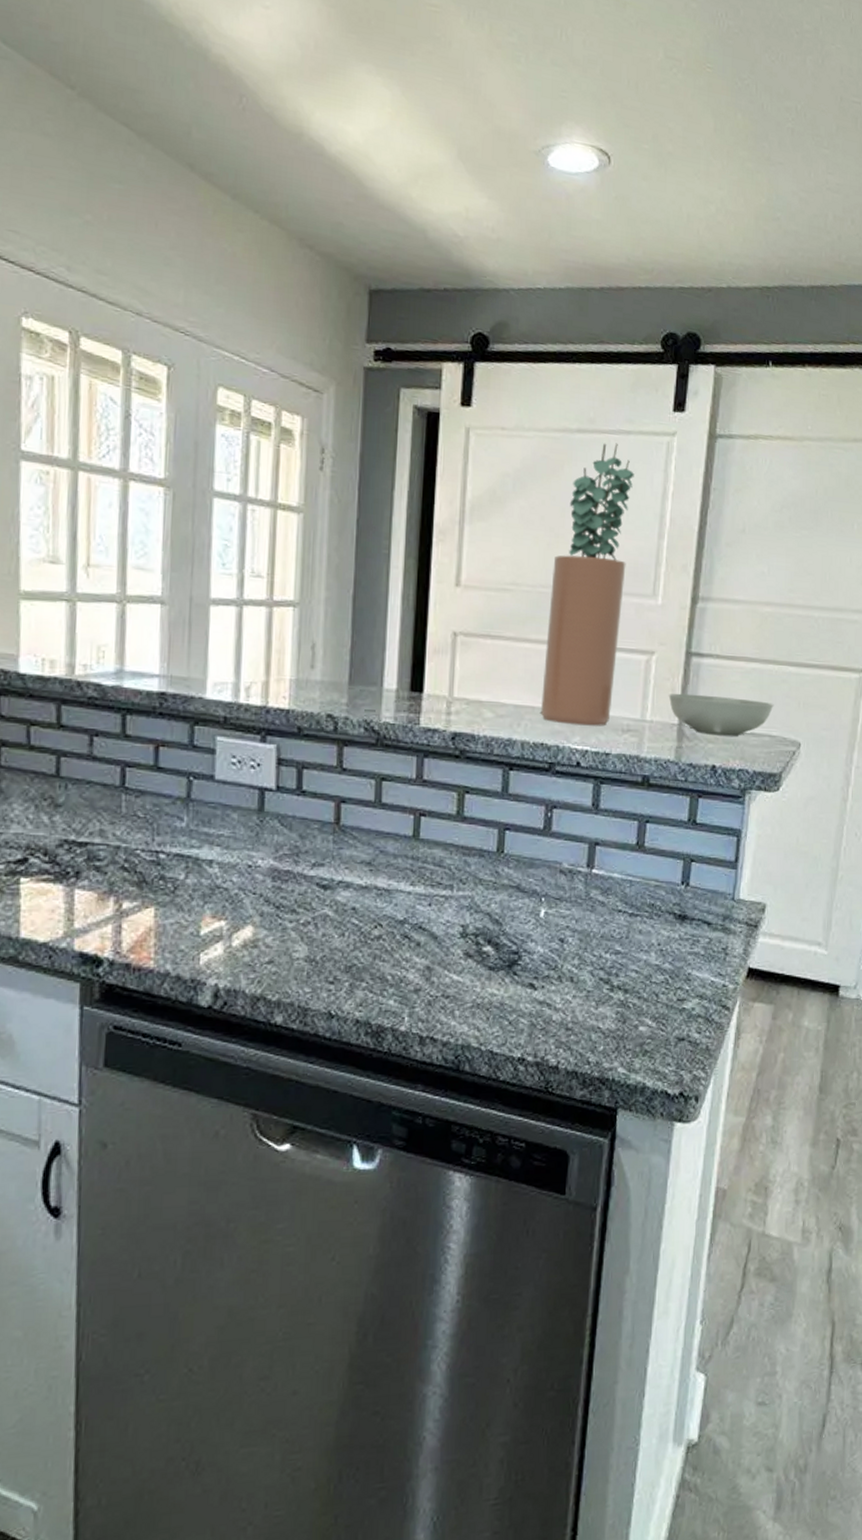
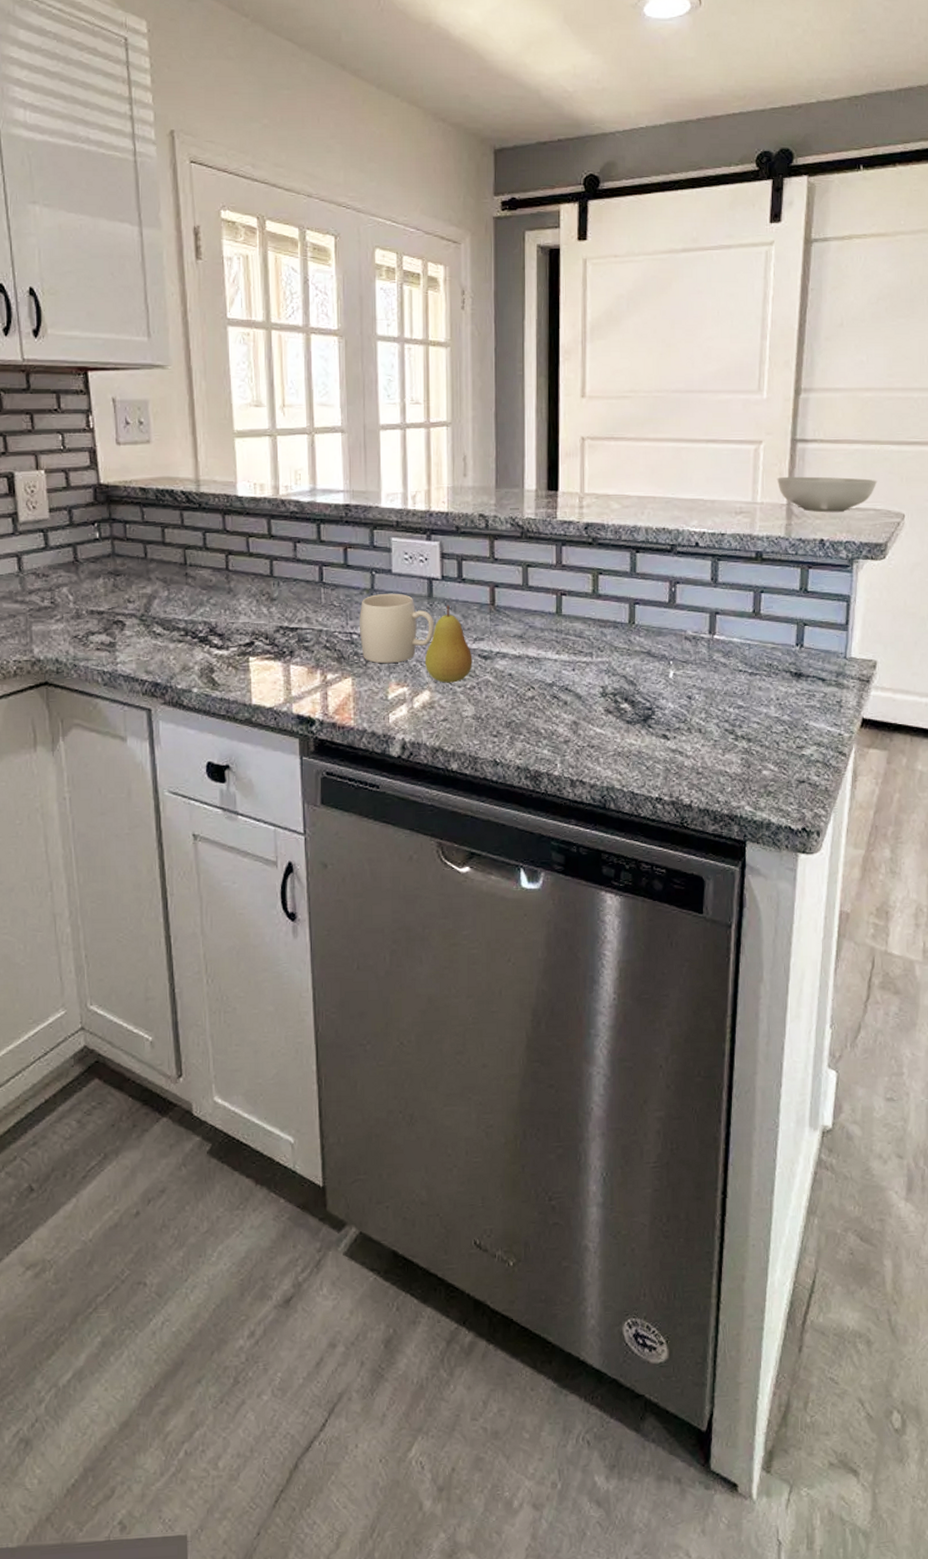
mug: none [168,804,265,891] -> present [359,593,435,664]
fruit: none [249,822,309,917] -> present [424,605,473,683]
vase: present [541,443,634,727] -> none [661,257,736,510]

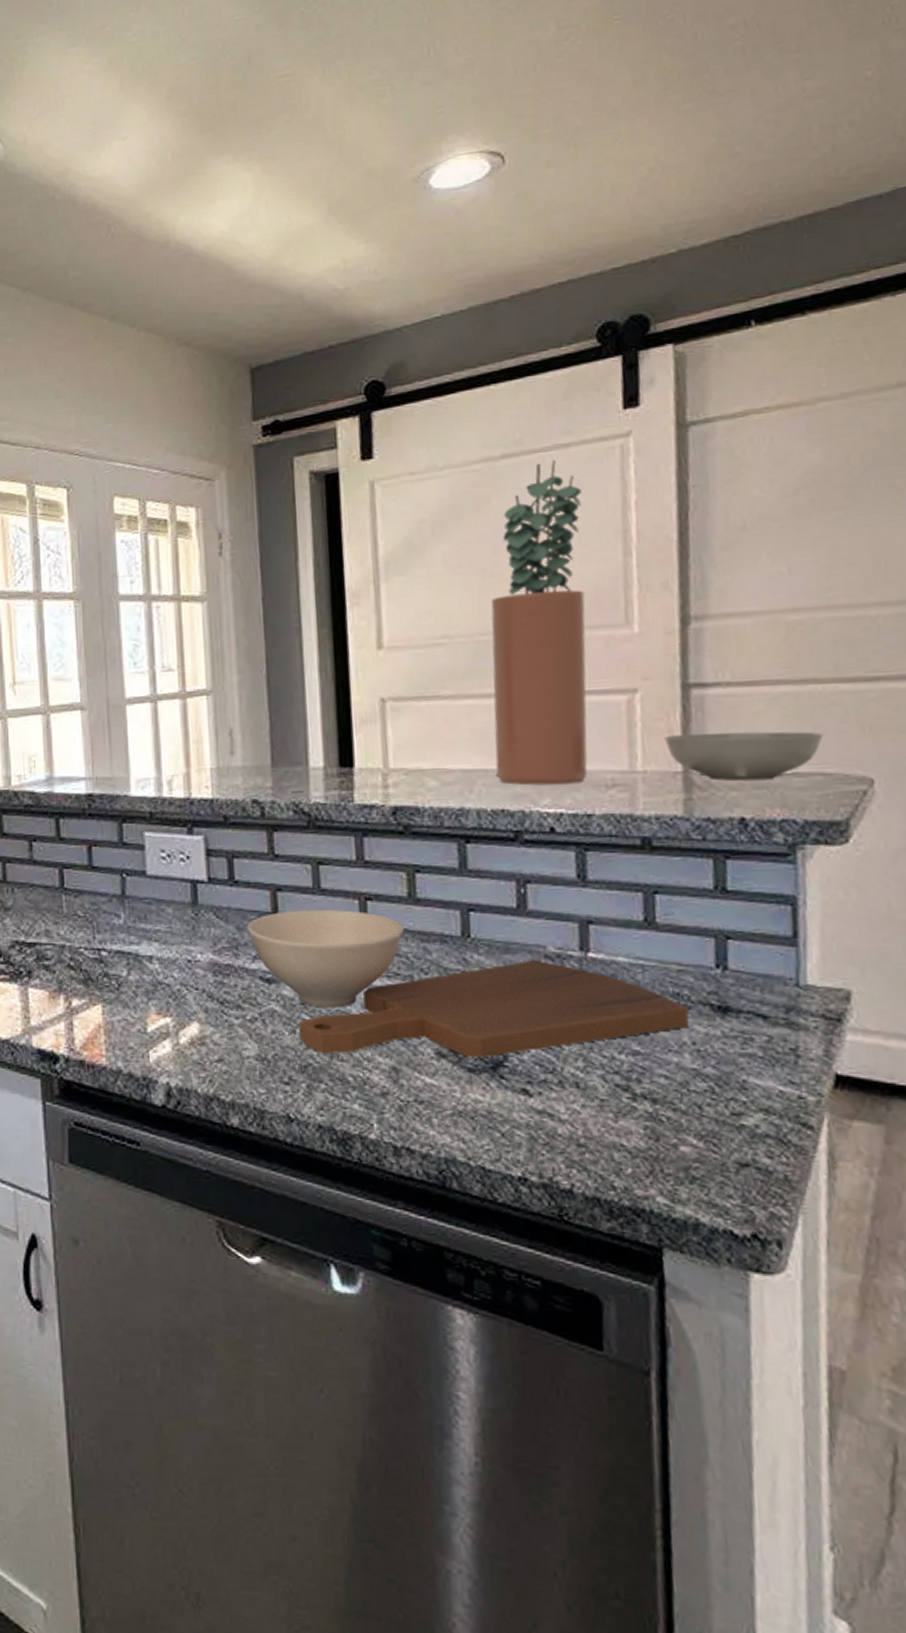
mug: present [359,593,435,664] -> none [108,900,202,988]
fruit: present [424,605,473,683] -> none [191,914,253,1013]
bowl: none [470,602,589,678] -> present [246,909,405,1008]
cutting board: none [507,641,776,713] -> present [299,960,690,1057]
vase: none [661,257,736,510] -> present [491,460,588,786]

